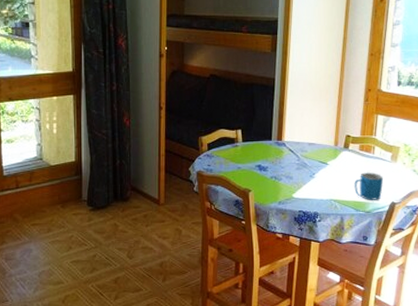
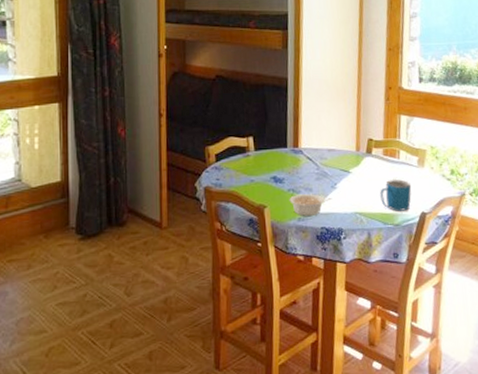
legume: none [271,181,311,200] -> present [289,194,333,216]

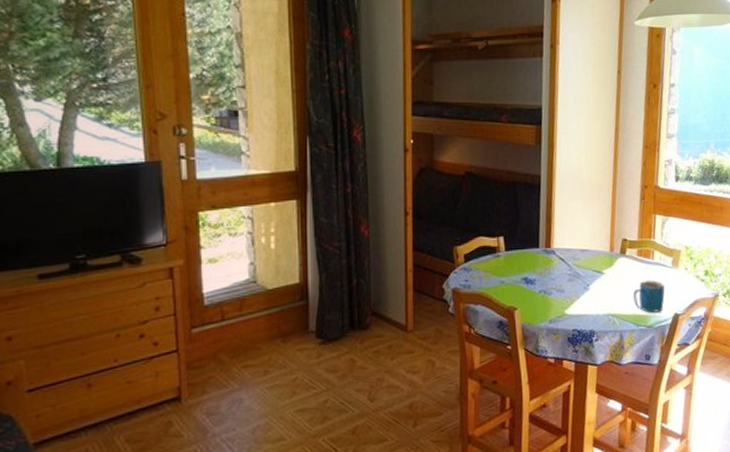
legume: present [289,194,333,216] -> none [540,295,585,318]

